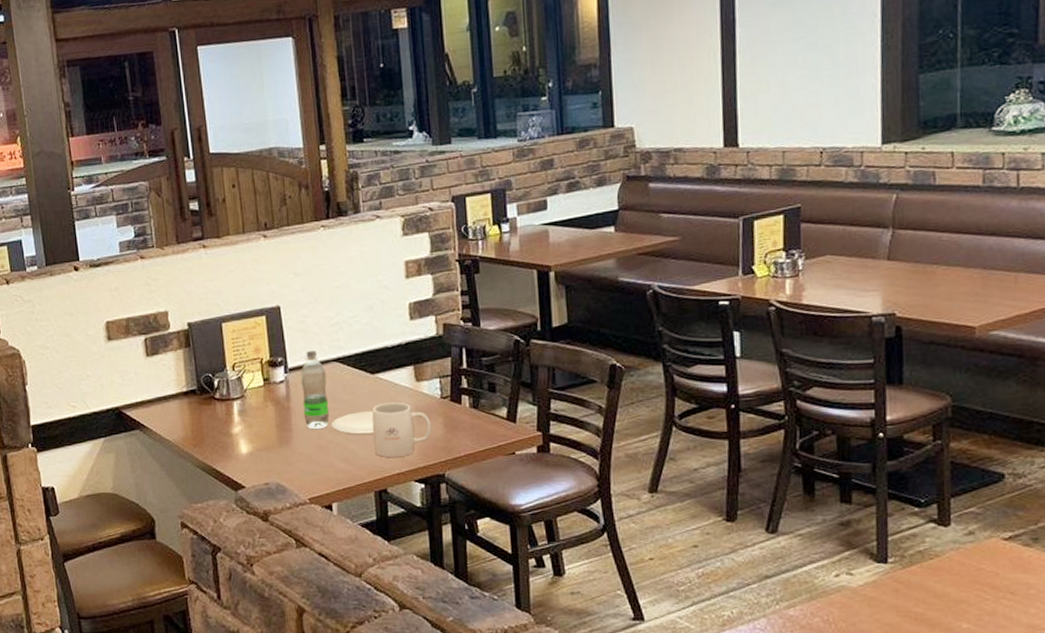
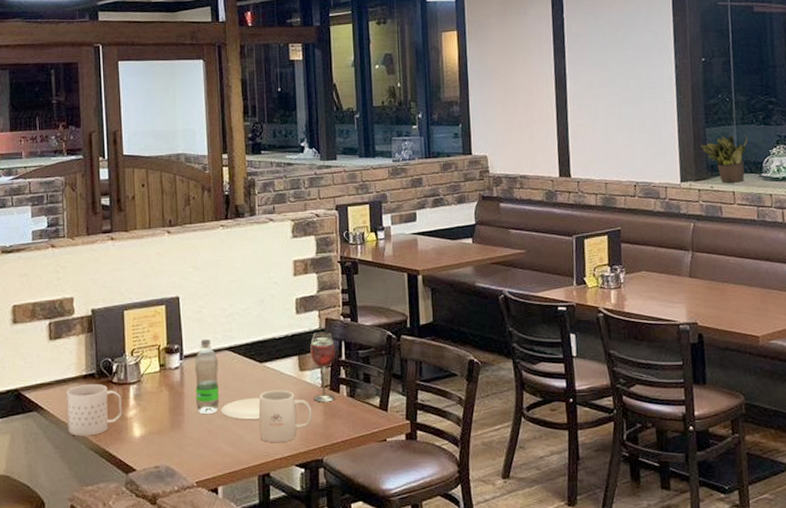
mug: none [168,400,227,454] -> present [66,384,122,437]
wineglass: none [427,338,457,415] -> present [310,332,336,403]
potted plant: none [911,79,976,143] -> present [701,134,748,183]

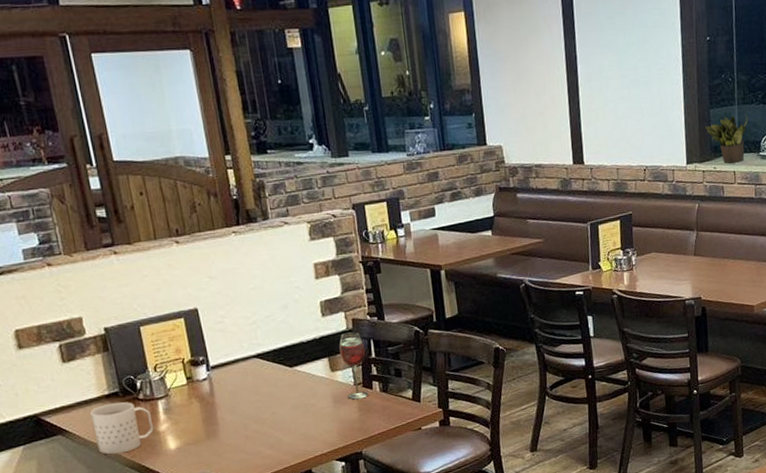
bottle: present [195,340,220,415] -> none [222,349,254,422]
plate: present [221,398,260,421] -> none [256,401,296,424]
mug: present [258,390,312,443] -> none [293,391,348,442]

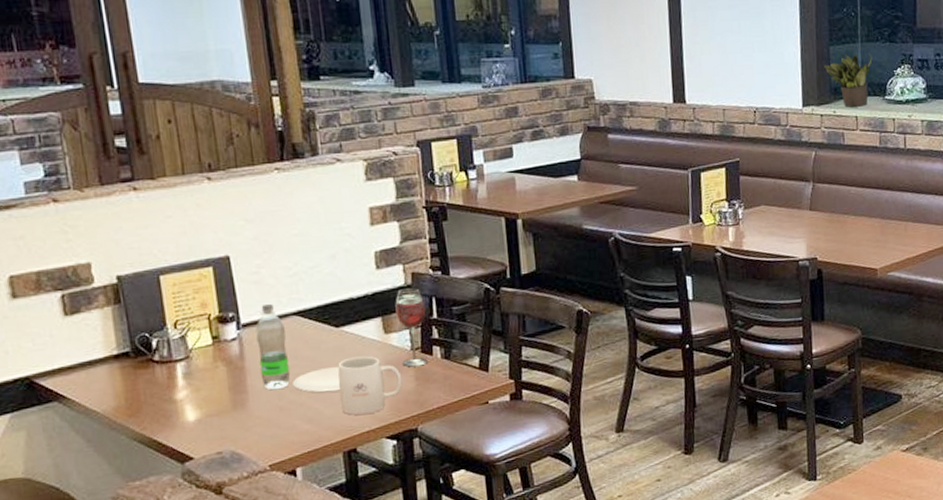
mug: present [90,402,154,455] -> none [94,364,170,427]
bottle: none [222,349,254,422] -> present [255,304,291,390]
plate: none [256,401,296,424] -> present [293,367,340,394]
mug: none [293,391,348,442] -> present [337,356,403,416]

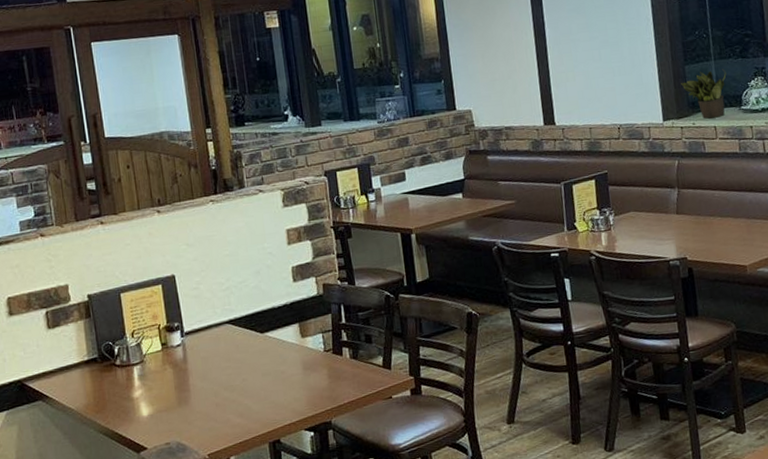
bottle: present [255,304,291,390] -> none [196,315,225,389]
plate: present [293,367,340,394] -> none [227,367,266,391]
mug: present [337,356,403,416] -> none [263,357,318,410]
wineglass: present [395,288,428,367] -> none [309,297,339,367]

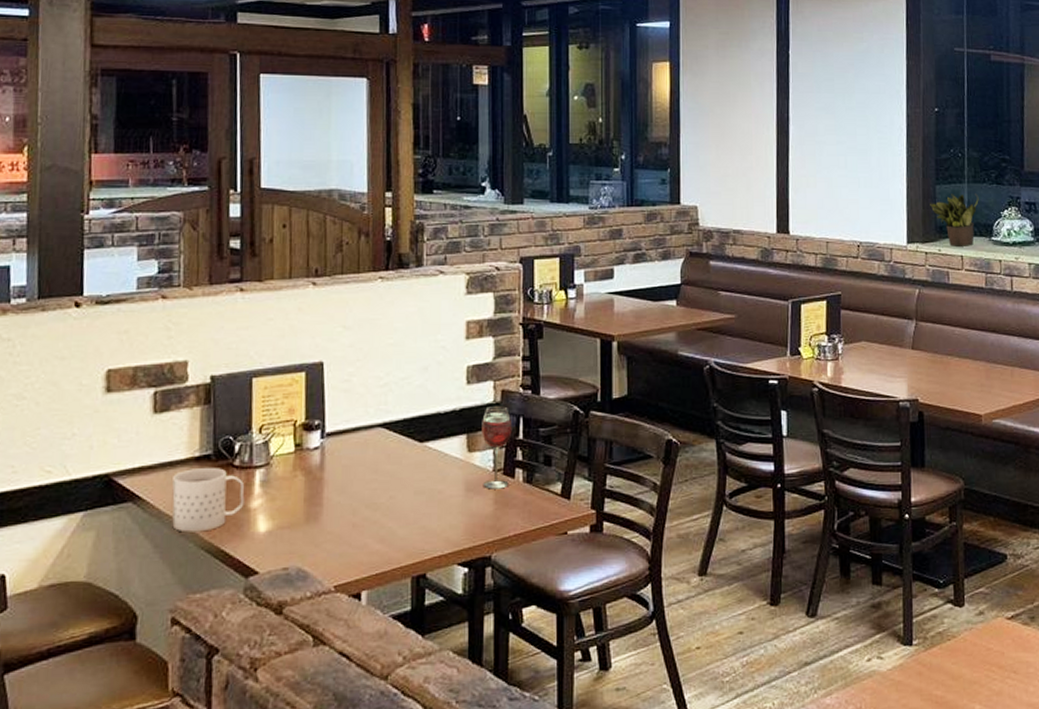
mug: none [70,368,128,421] -> present [172,468,245,533]
wineglass: none [309,297,339,367] -> present [482,406,513,489]

